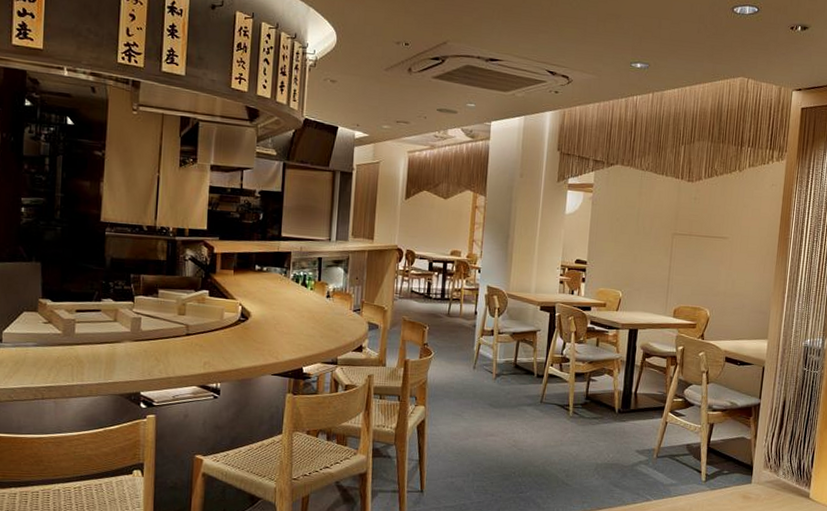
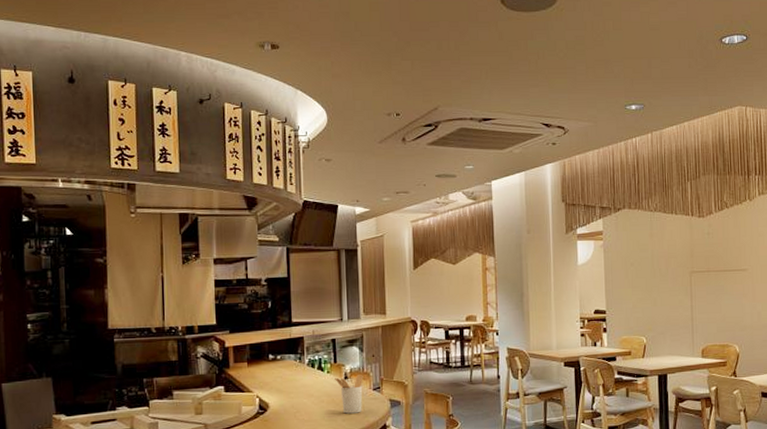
utensil holder: none [317,294,345,332] -> present [335,374,364,414]

